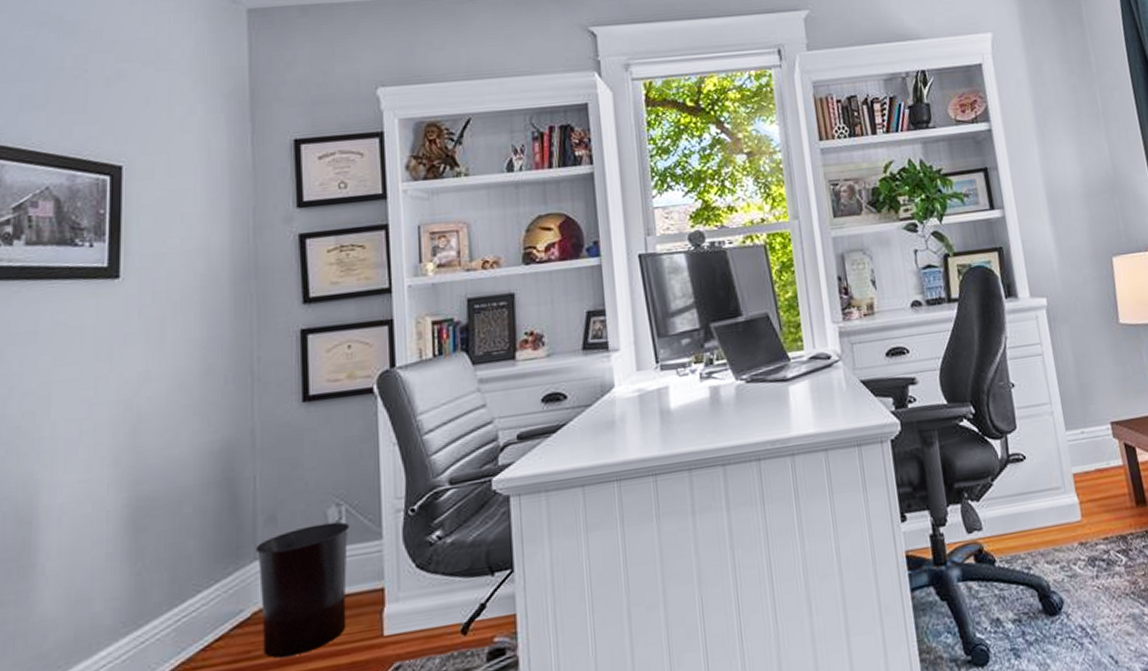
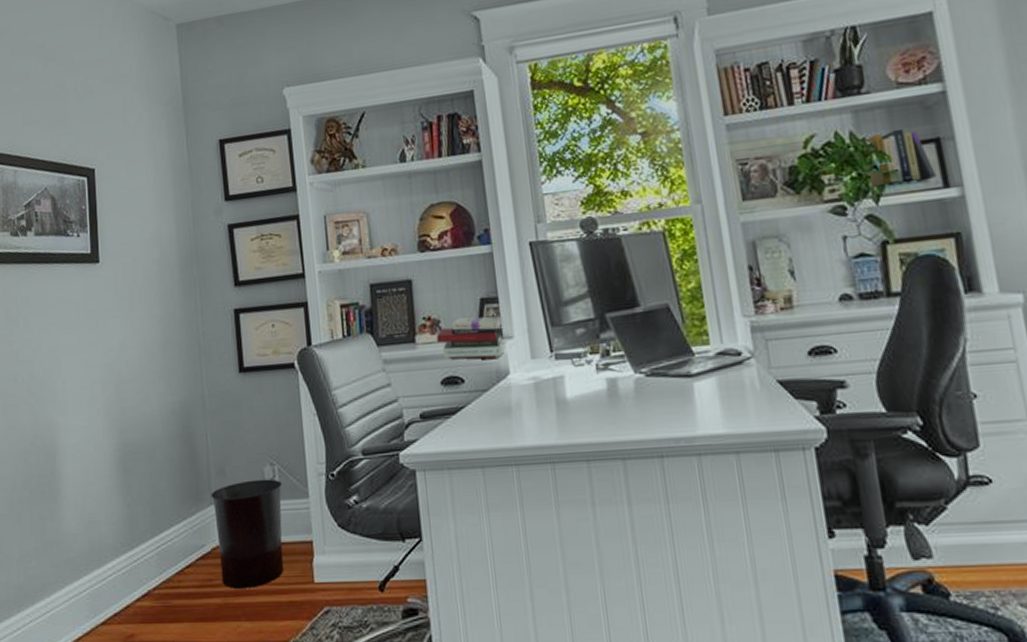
books: none [538,329,610,375] -> present [436,316,505,360]
books: none [930,159,985,209] -> present [862,128,936,189]

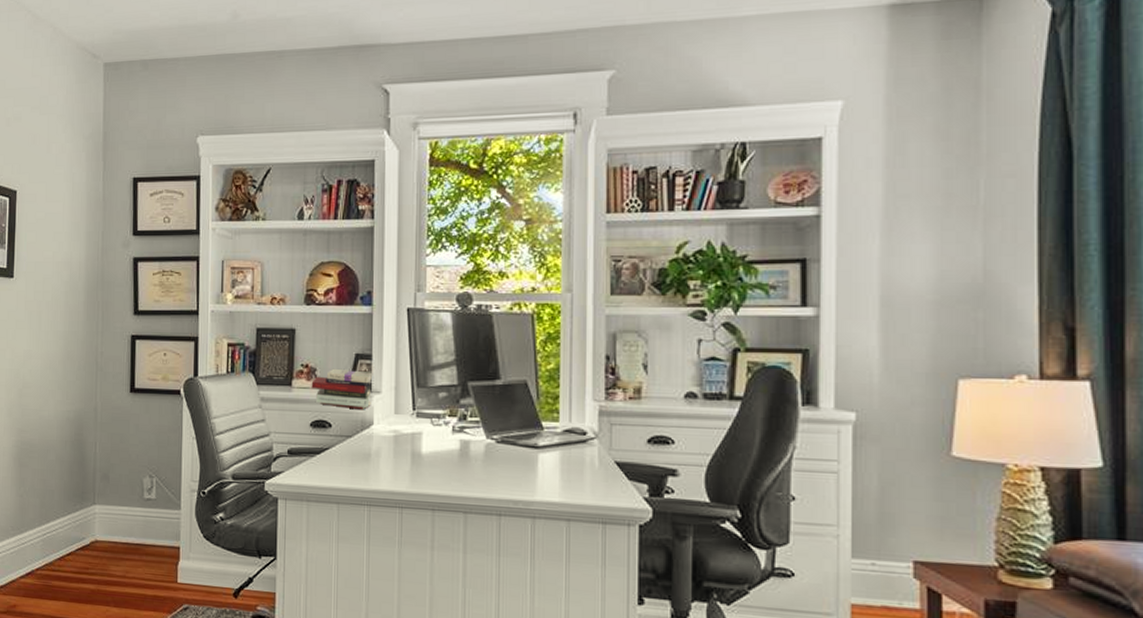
waste bin: present [211,479,284,588] -> none [94,487,158,580]
books: present [862,128,936,189] -> none [732,245,796,299]

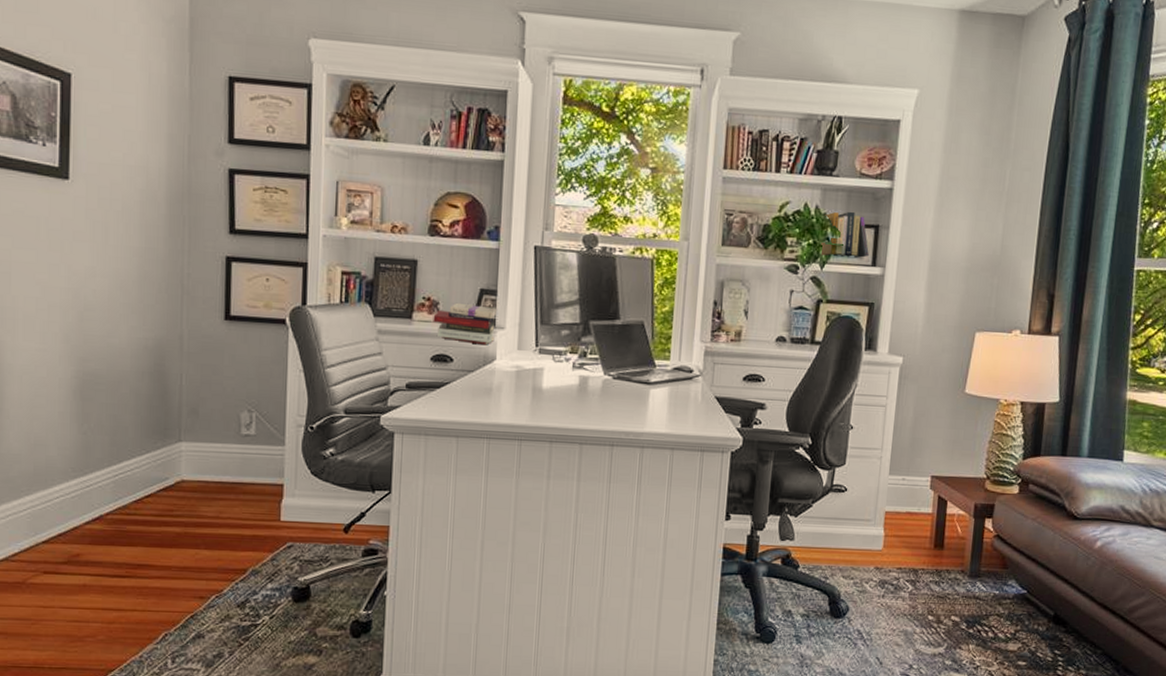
books: none [732,245,796,299] -> present [820,211,869,259]

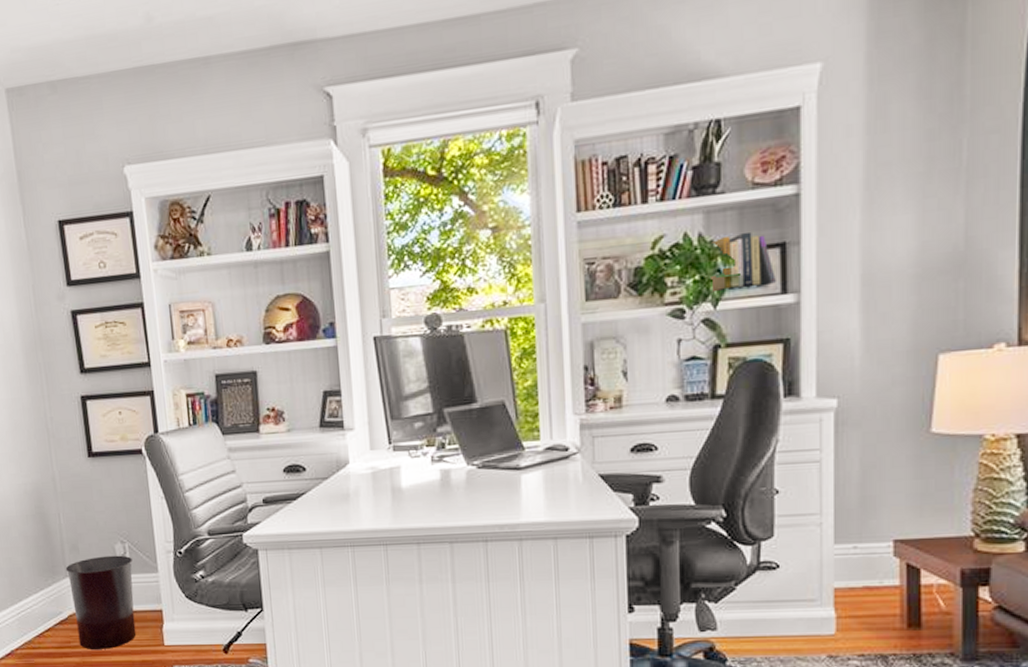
waste bin: none [180,423,258,521] -> present [65,555,137,649]
books: present [433,302,498,345] -> none [280,408,345,450]

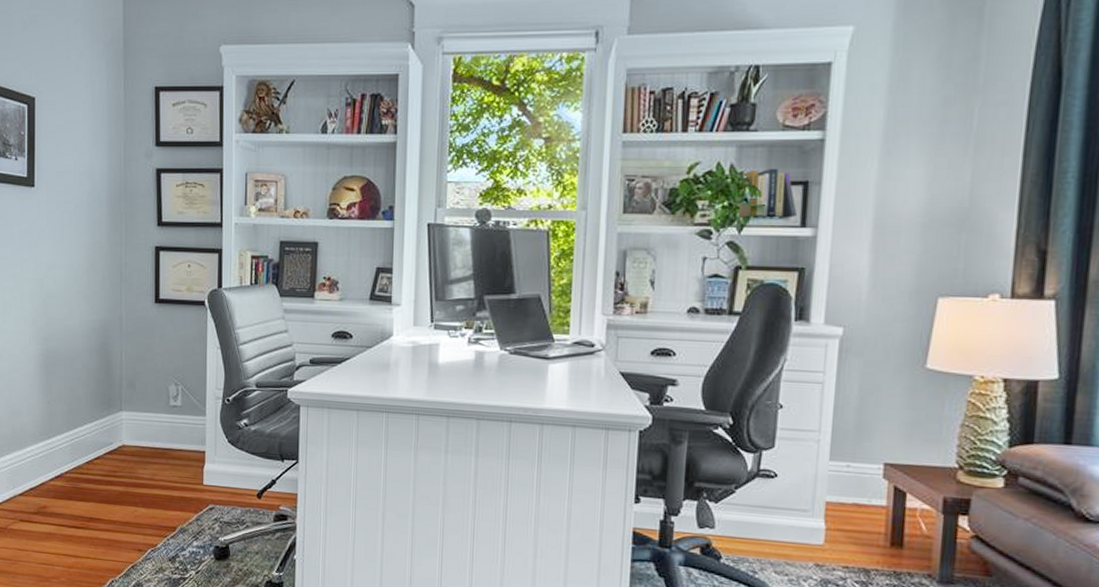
waste bin: present [65,555,137,649] -> none [121,395,183,482]

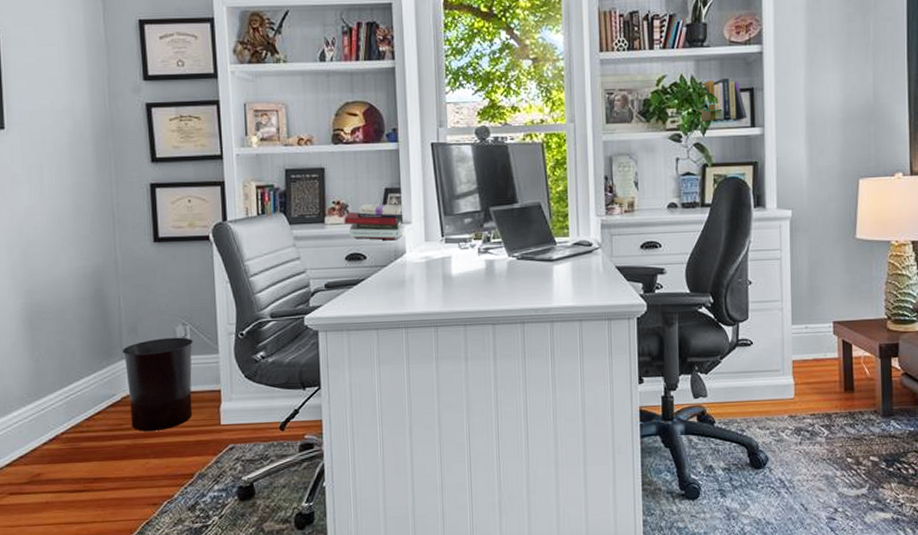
waste bin: none [121,395,183,482] -> present [122,337,193,431]
books: none [333,281,393,322] -> present [344,203,403,241]

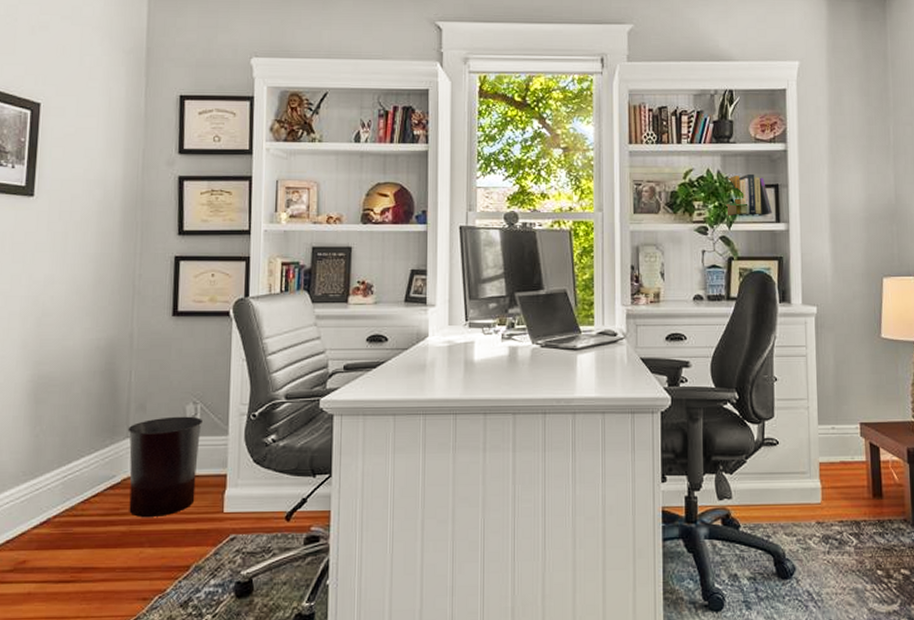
books: present [344,203,403,241] -> none [367,284,428,323]

